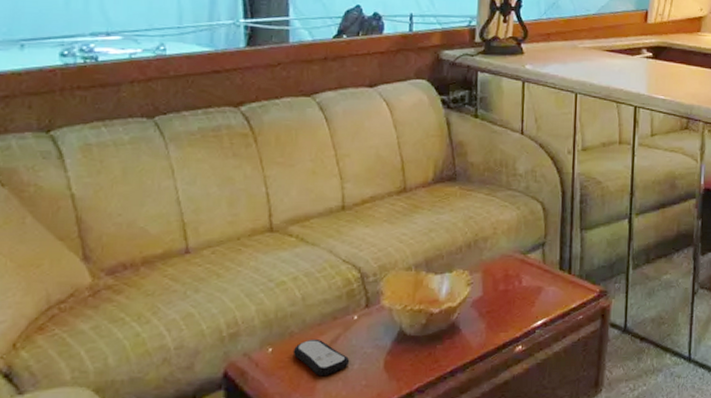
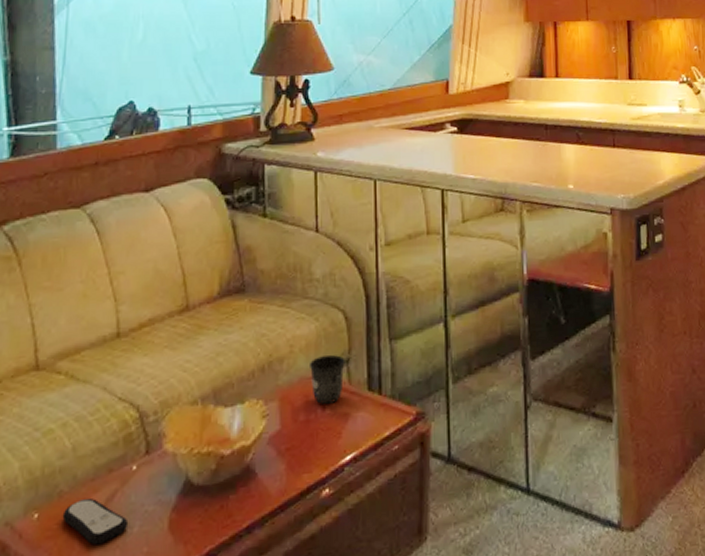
mug: none [510,238,541,279] -> present [310,354,345,405]

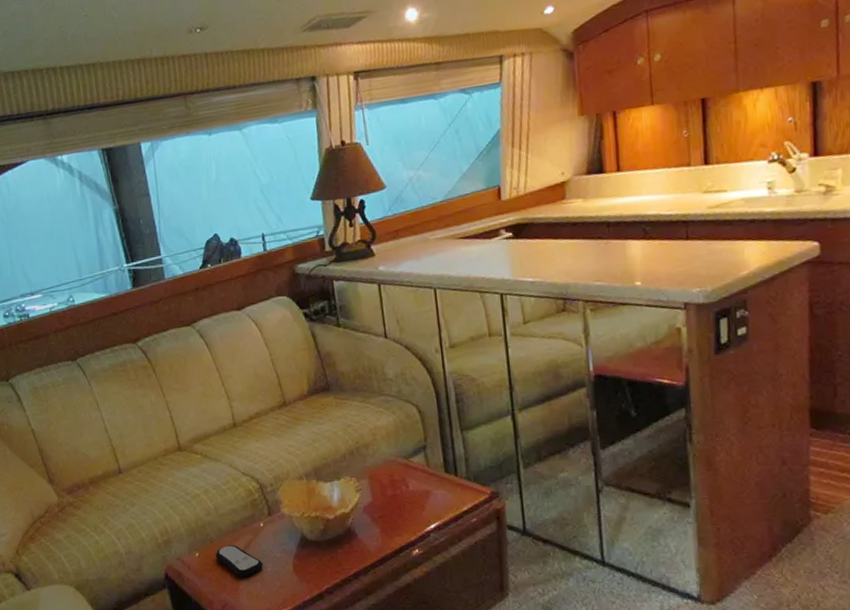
mug: present [310,354,345,405] -> none [391,442,423,484]

